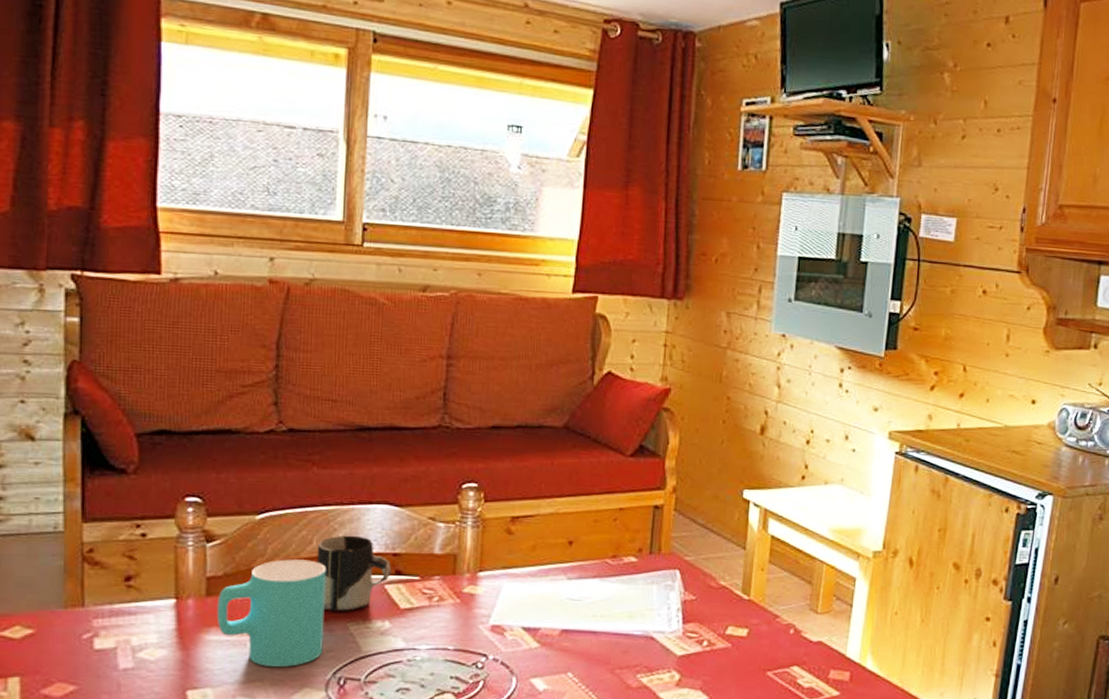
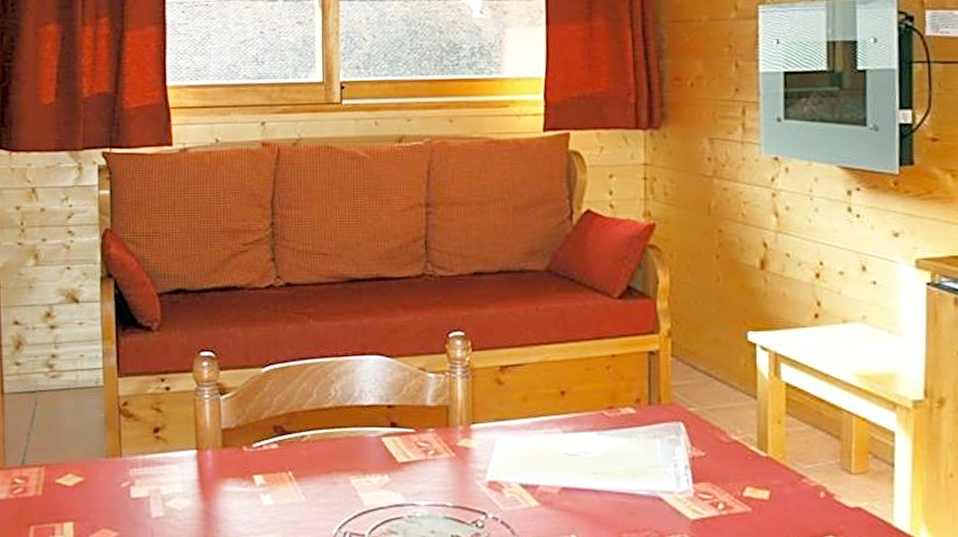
cup: present [216,559,326,667] -> none [231,411,328,520]
cup: present [316,535,392,612] -> none [317,387,388,465]

